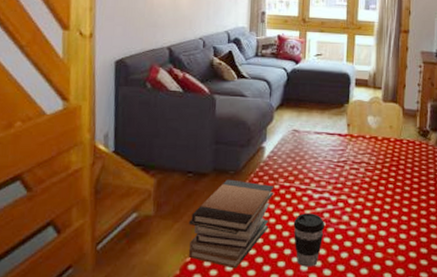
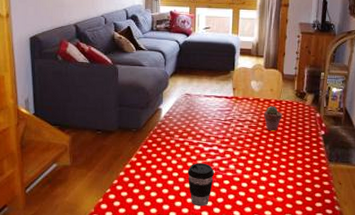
book stack: present [188,179,274,269] -> none [100,136,171,208]
potted succulent: none [382,145,403,176] -> present [263,106,282,131]

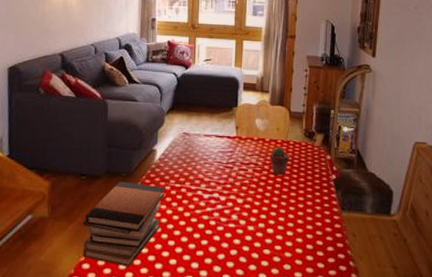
book stack: none [100,136,171,208] -> present [82,181,166,267]
coffee cup: present [187,163,215,206] -> none [184,213,215,264]

